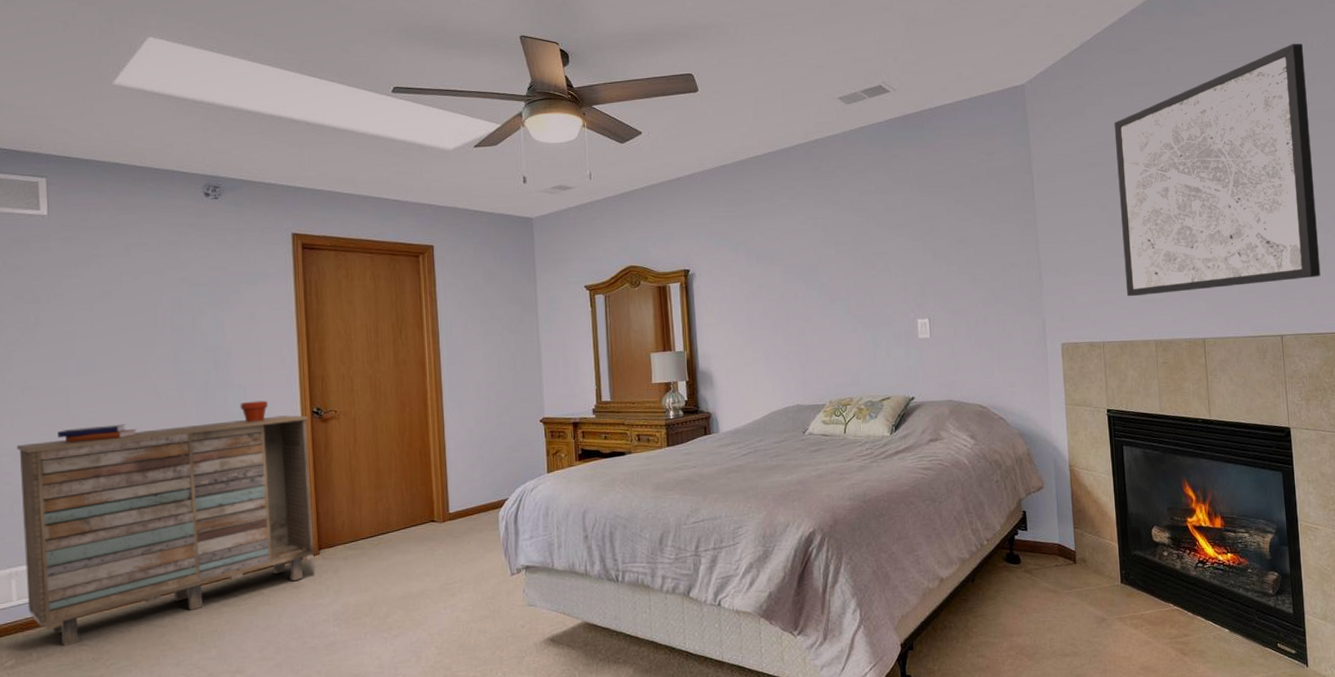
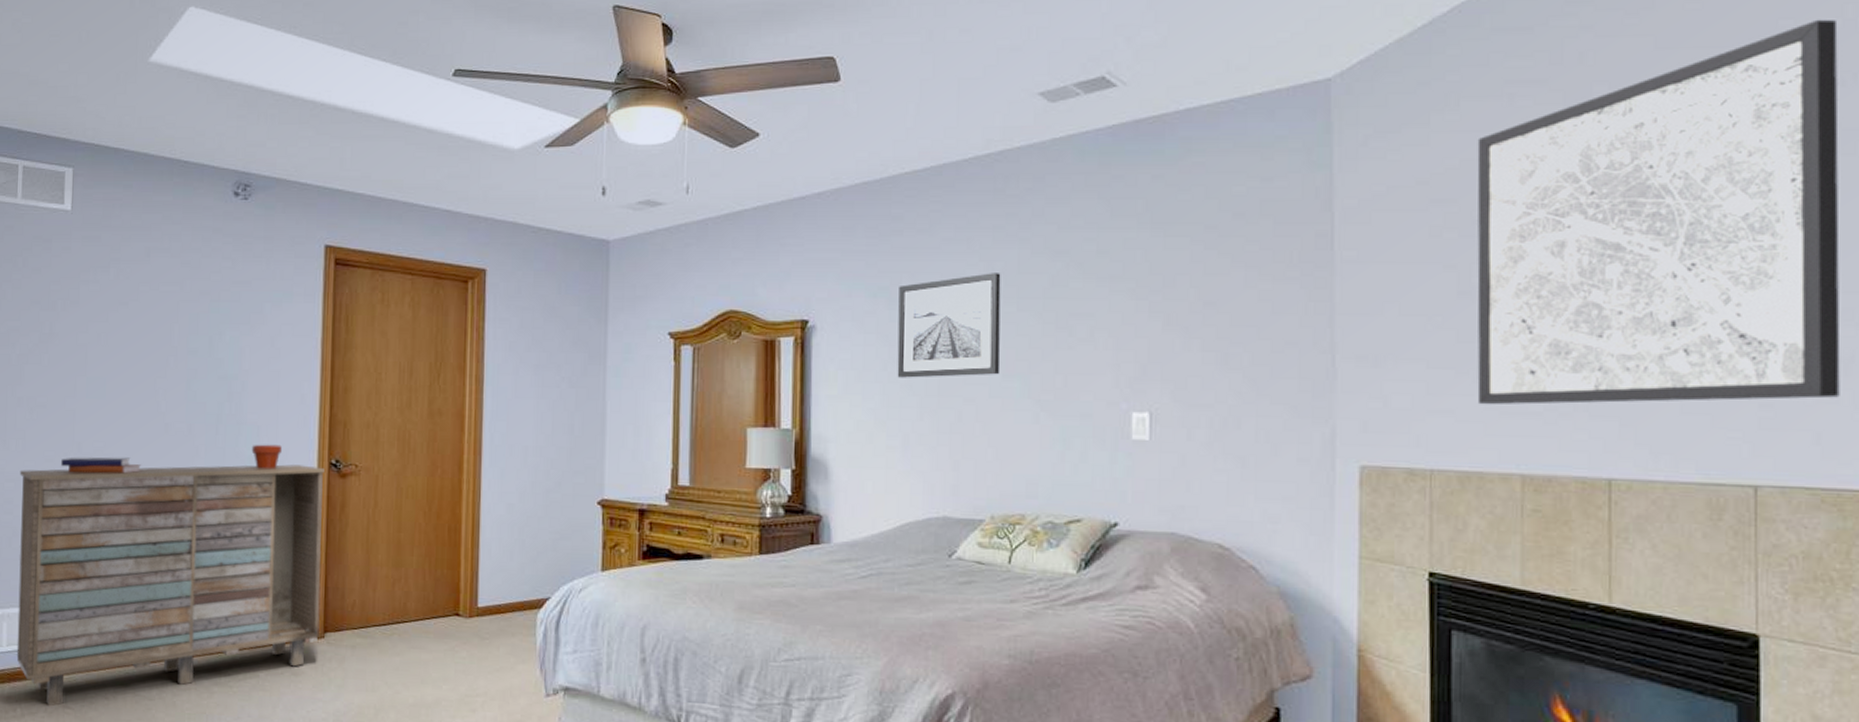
wall art: none [753,227,828,307] -> present [897,273,1001,378]

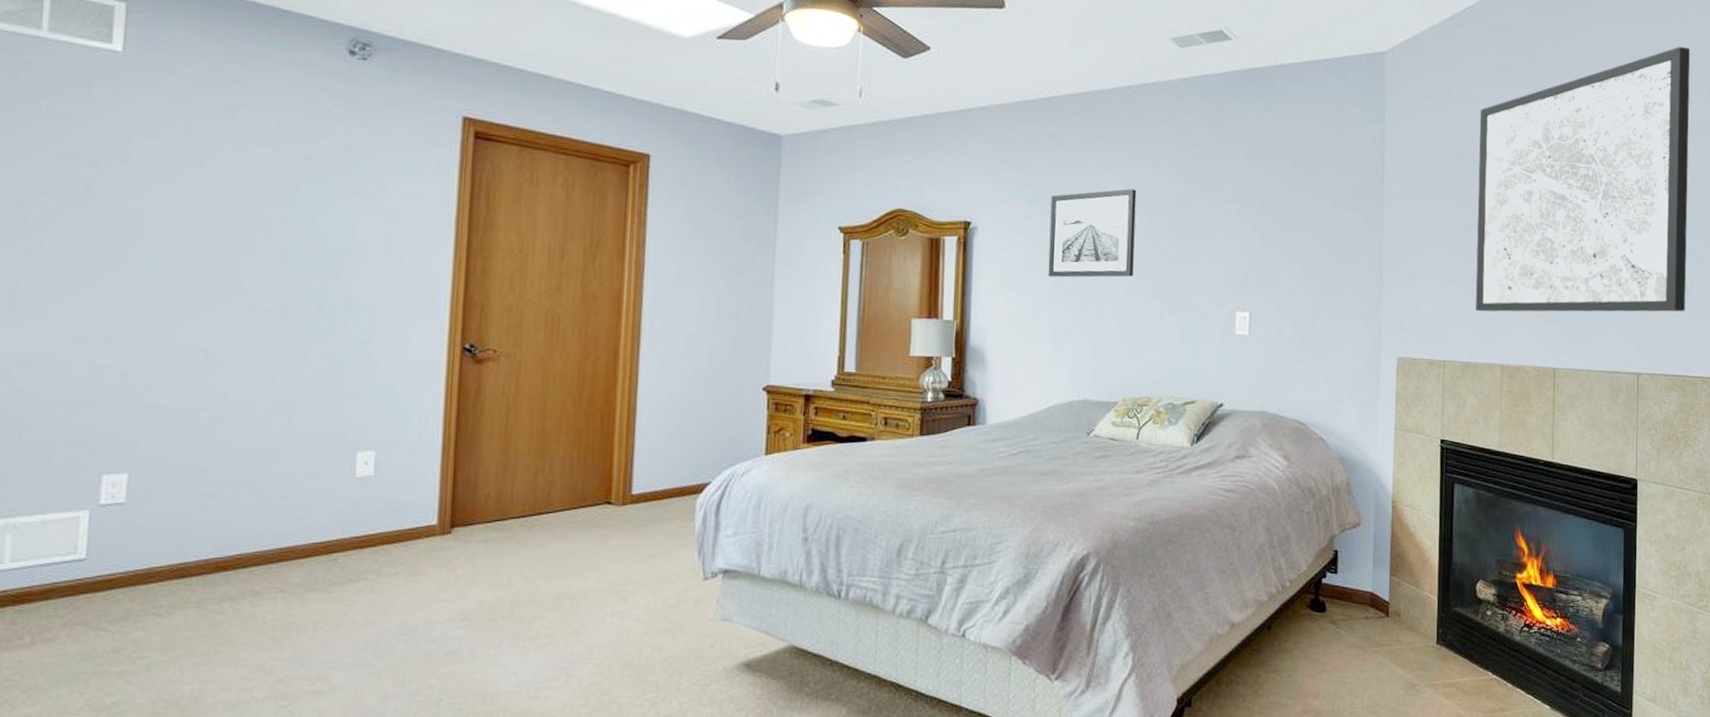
dresser: present [16,444,324,706] -> none [25,326,456,629]

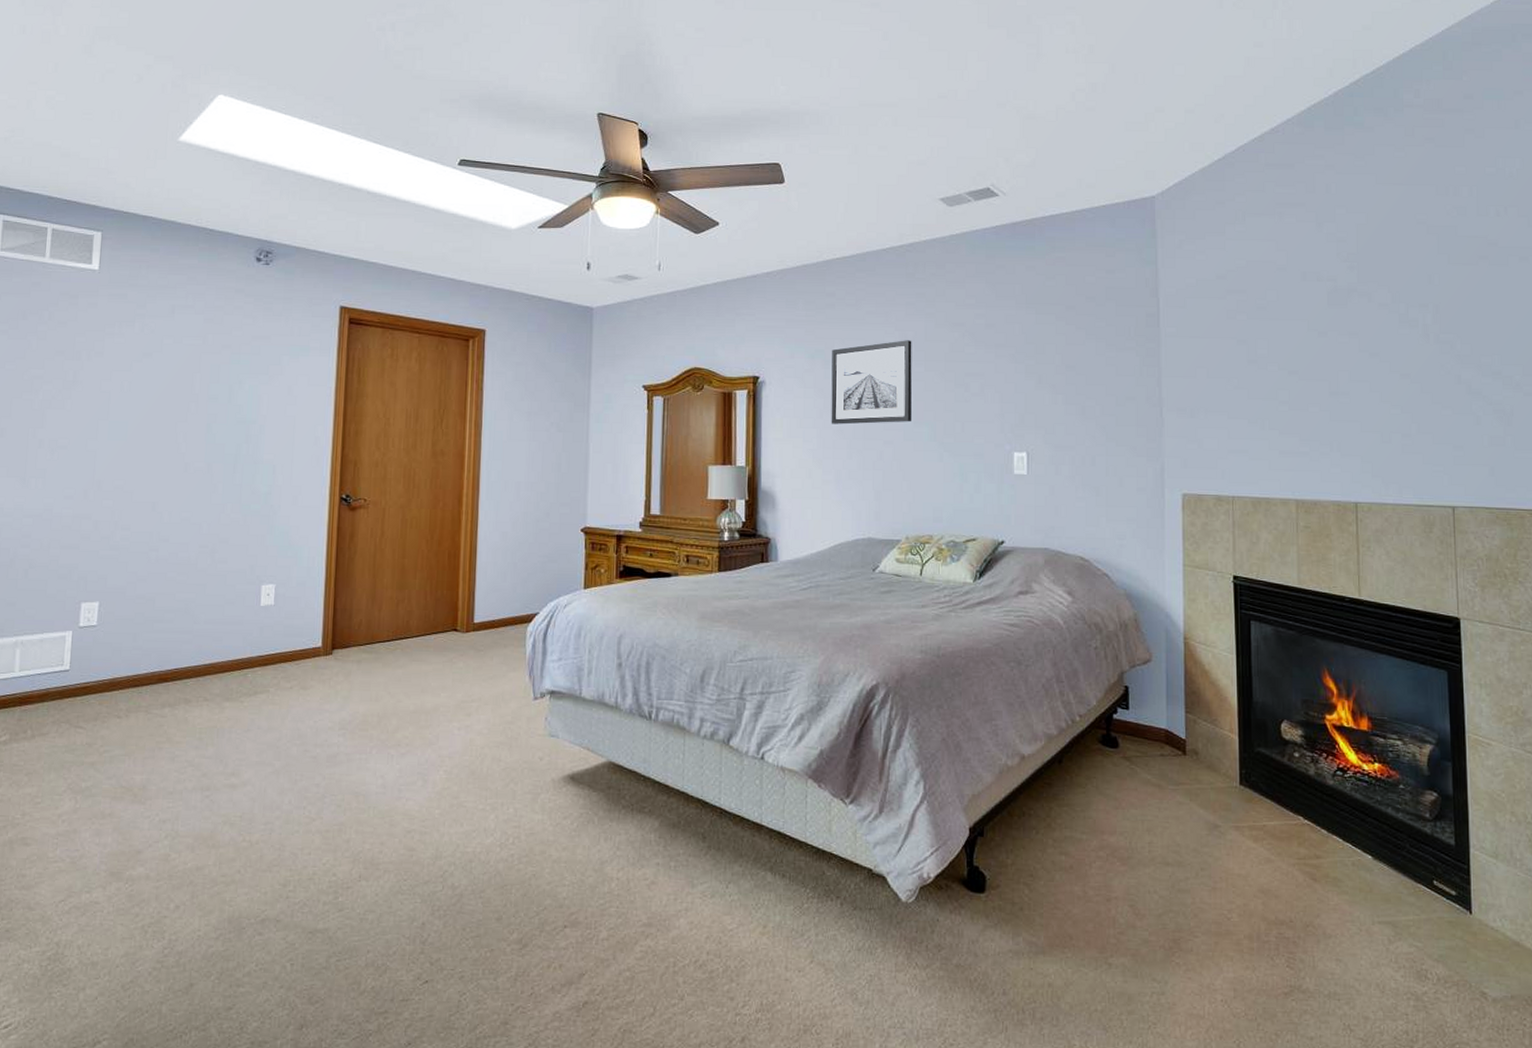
wall art: present [1475,46,1691,312] -> none [1258,167,1505,447]

